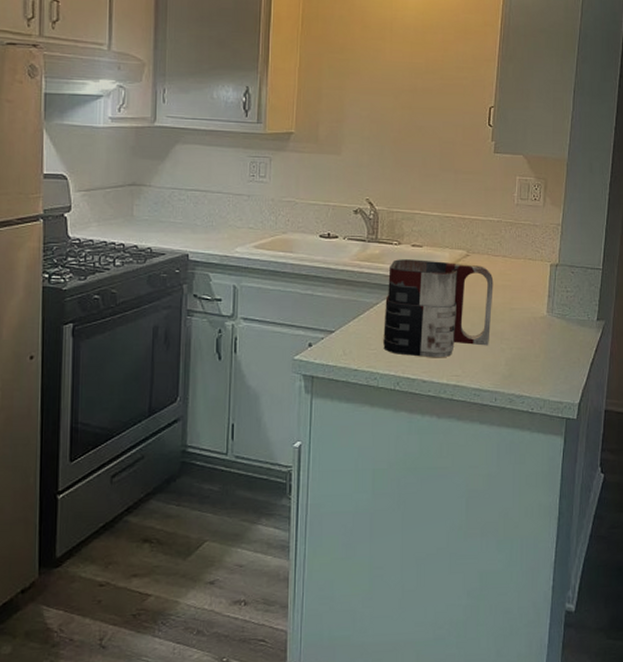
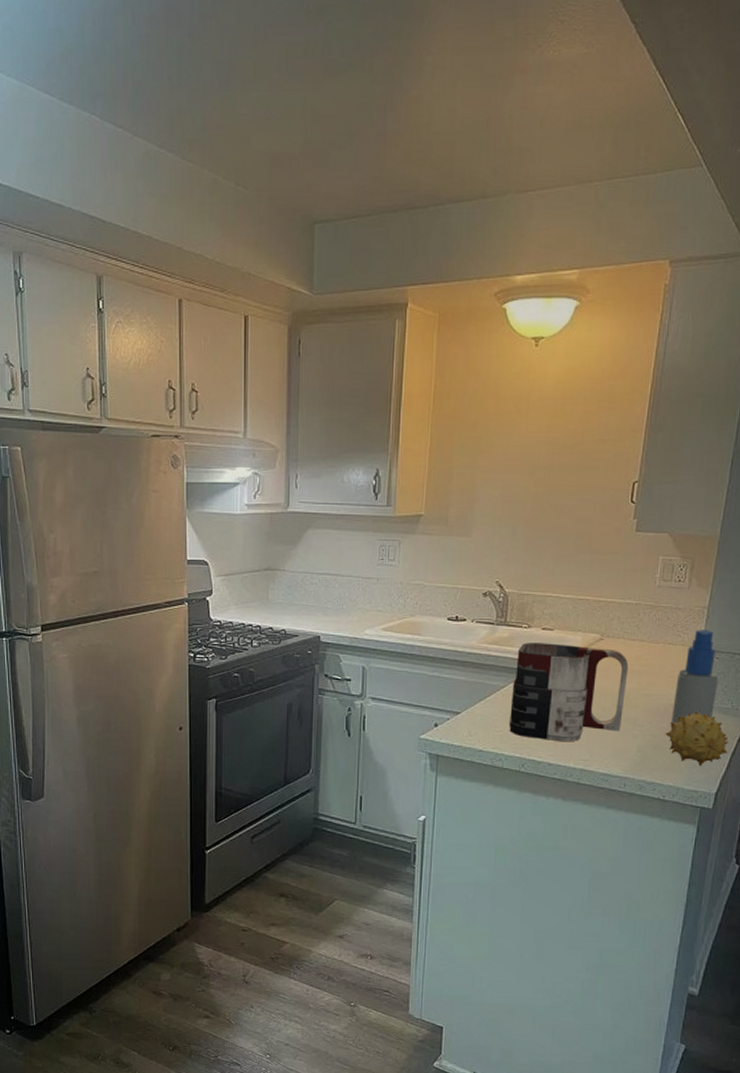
fruit: none [530,323,587,377] -> present [665,711,729,766]
spray bottle: none [534,246,574,342] -> present [670,630,718,729]

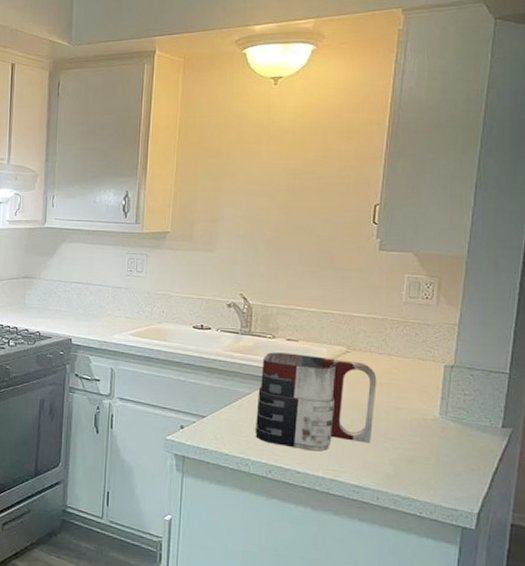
fruit: present [665,711,729,766] -> none [419,427,489,484]
spray bottle: present [670,630,718,729] -> none [424,346,473,444]

